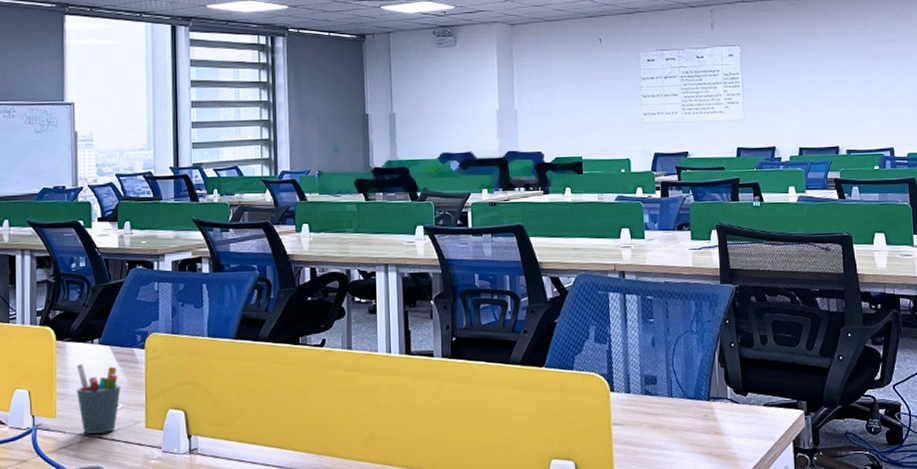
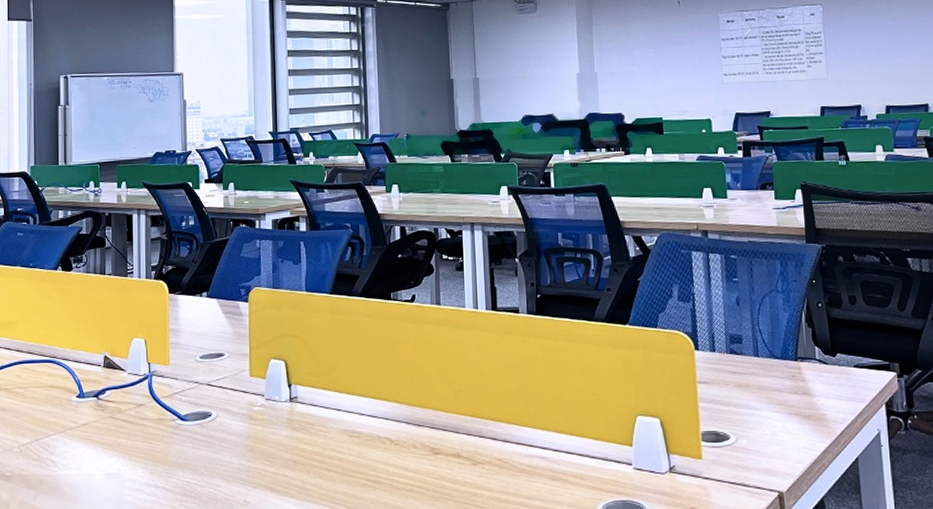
pen holder: present [76,364,121,434] -> none [187,315,227,381]

